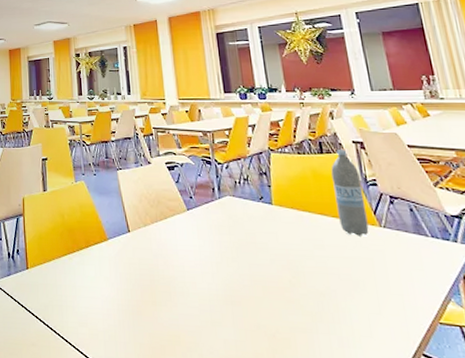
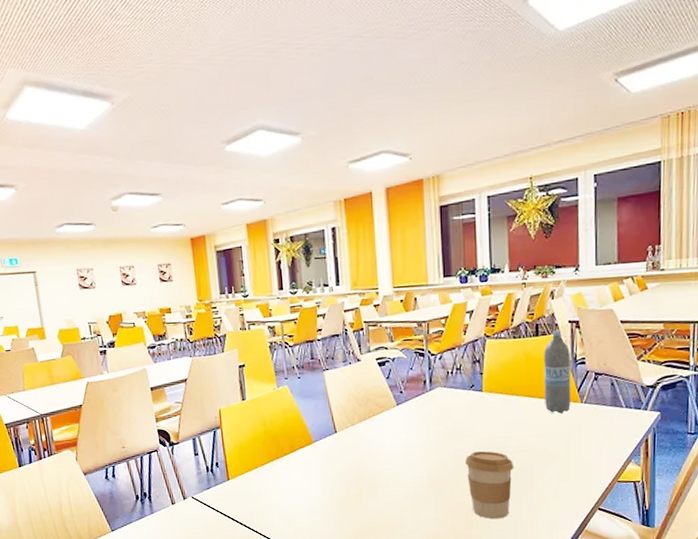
coffee cup: none [262,268,318,351] -> present [466,451,514,519]

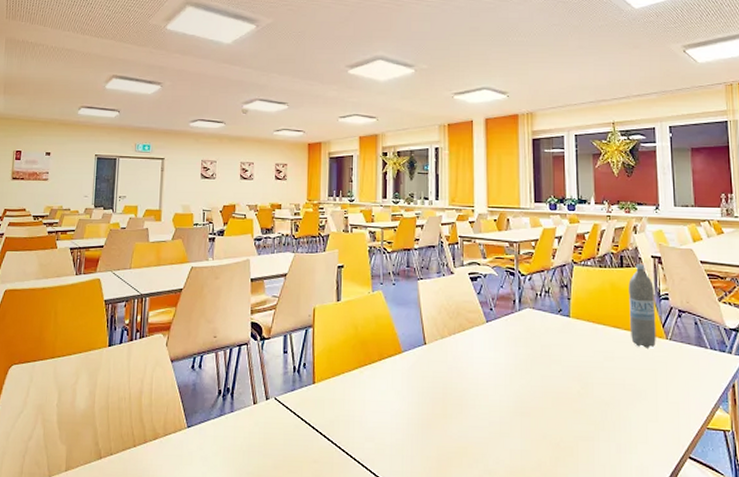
coffee cup: present [466,451,514,519] -> none [553,380,602,458]

